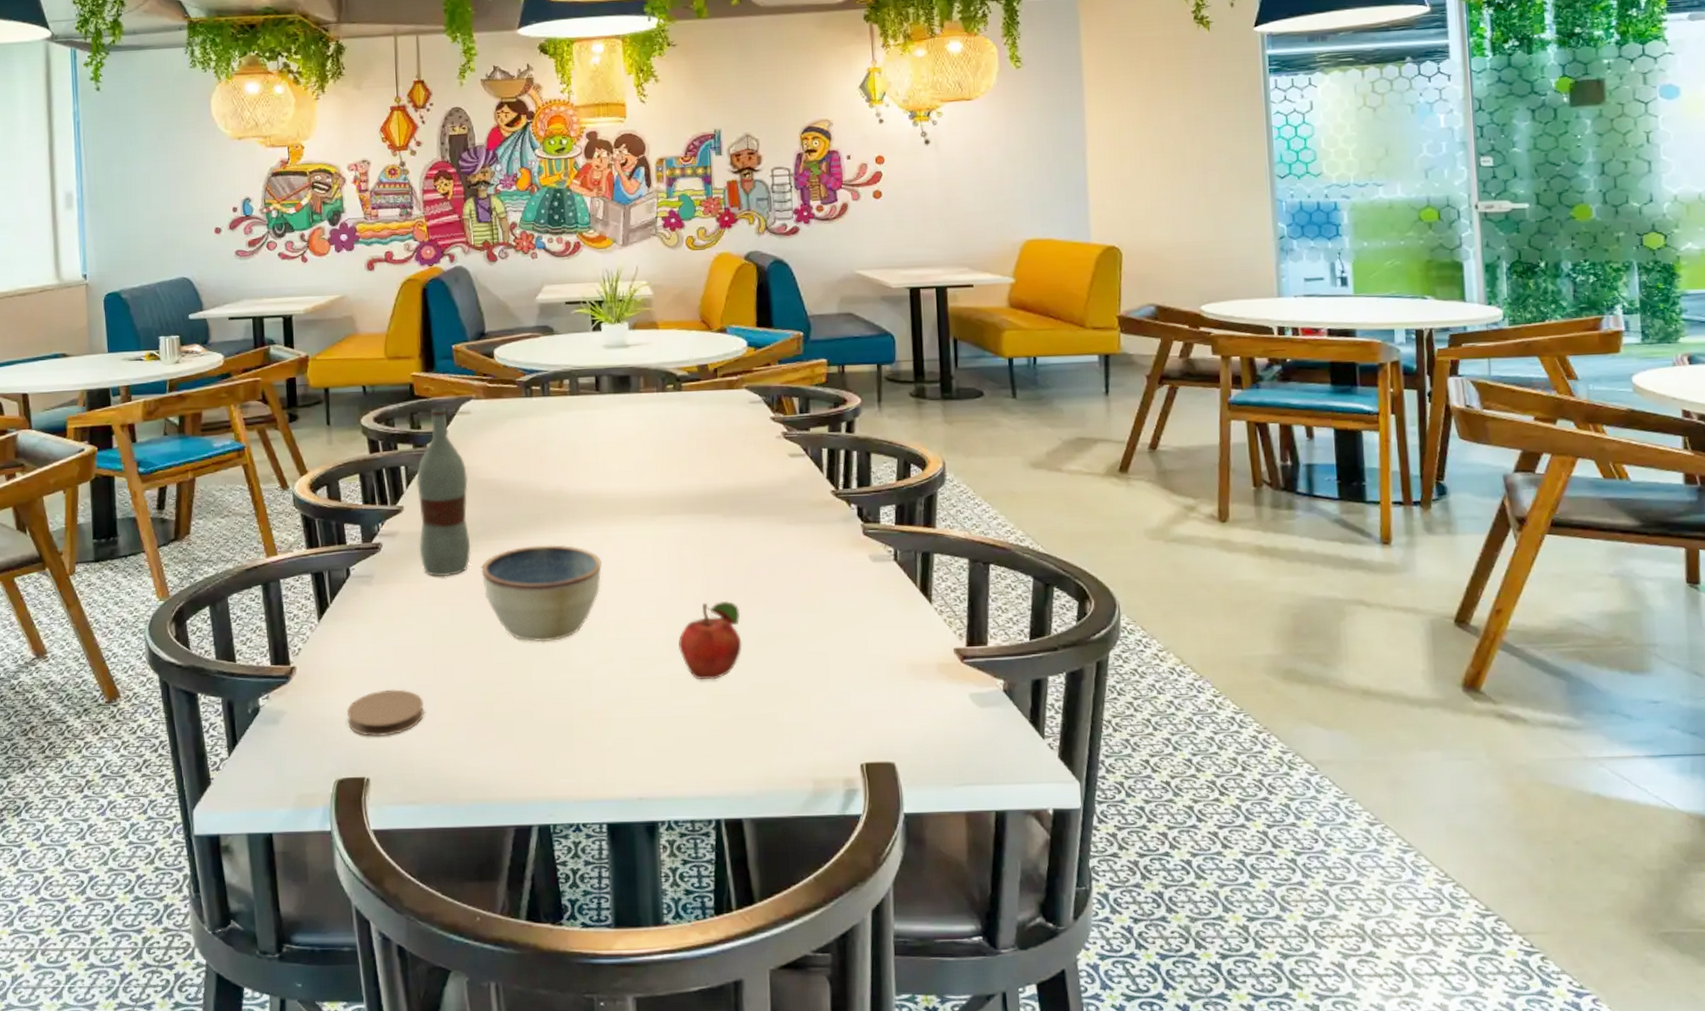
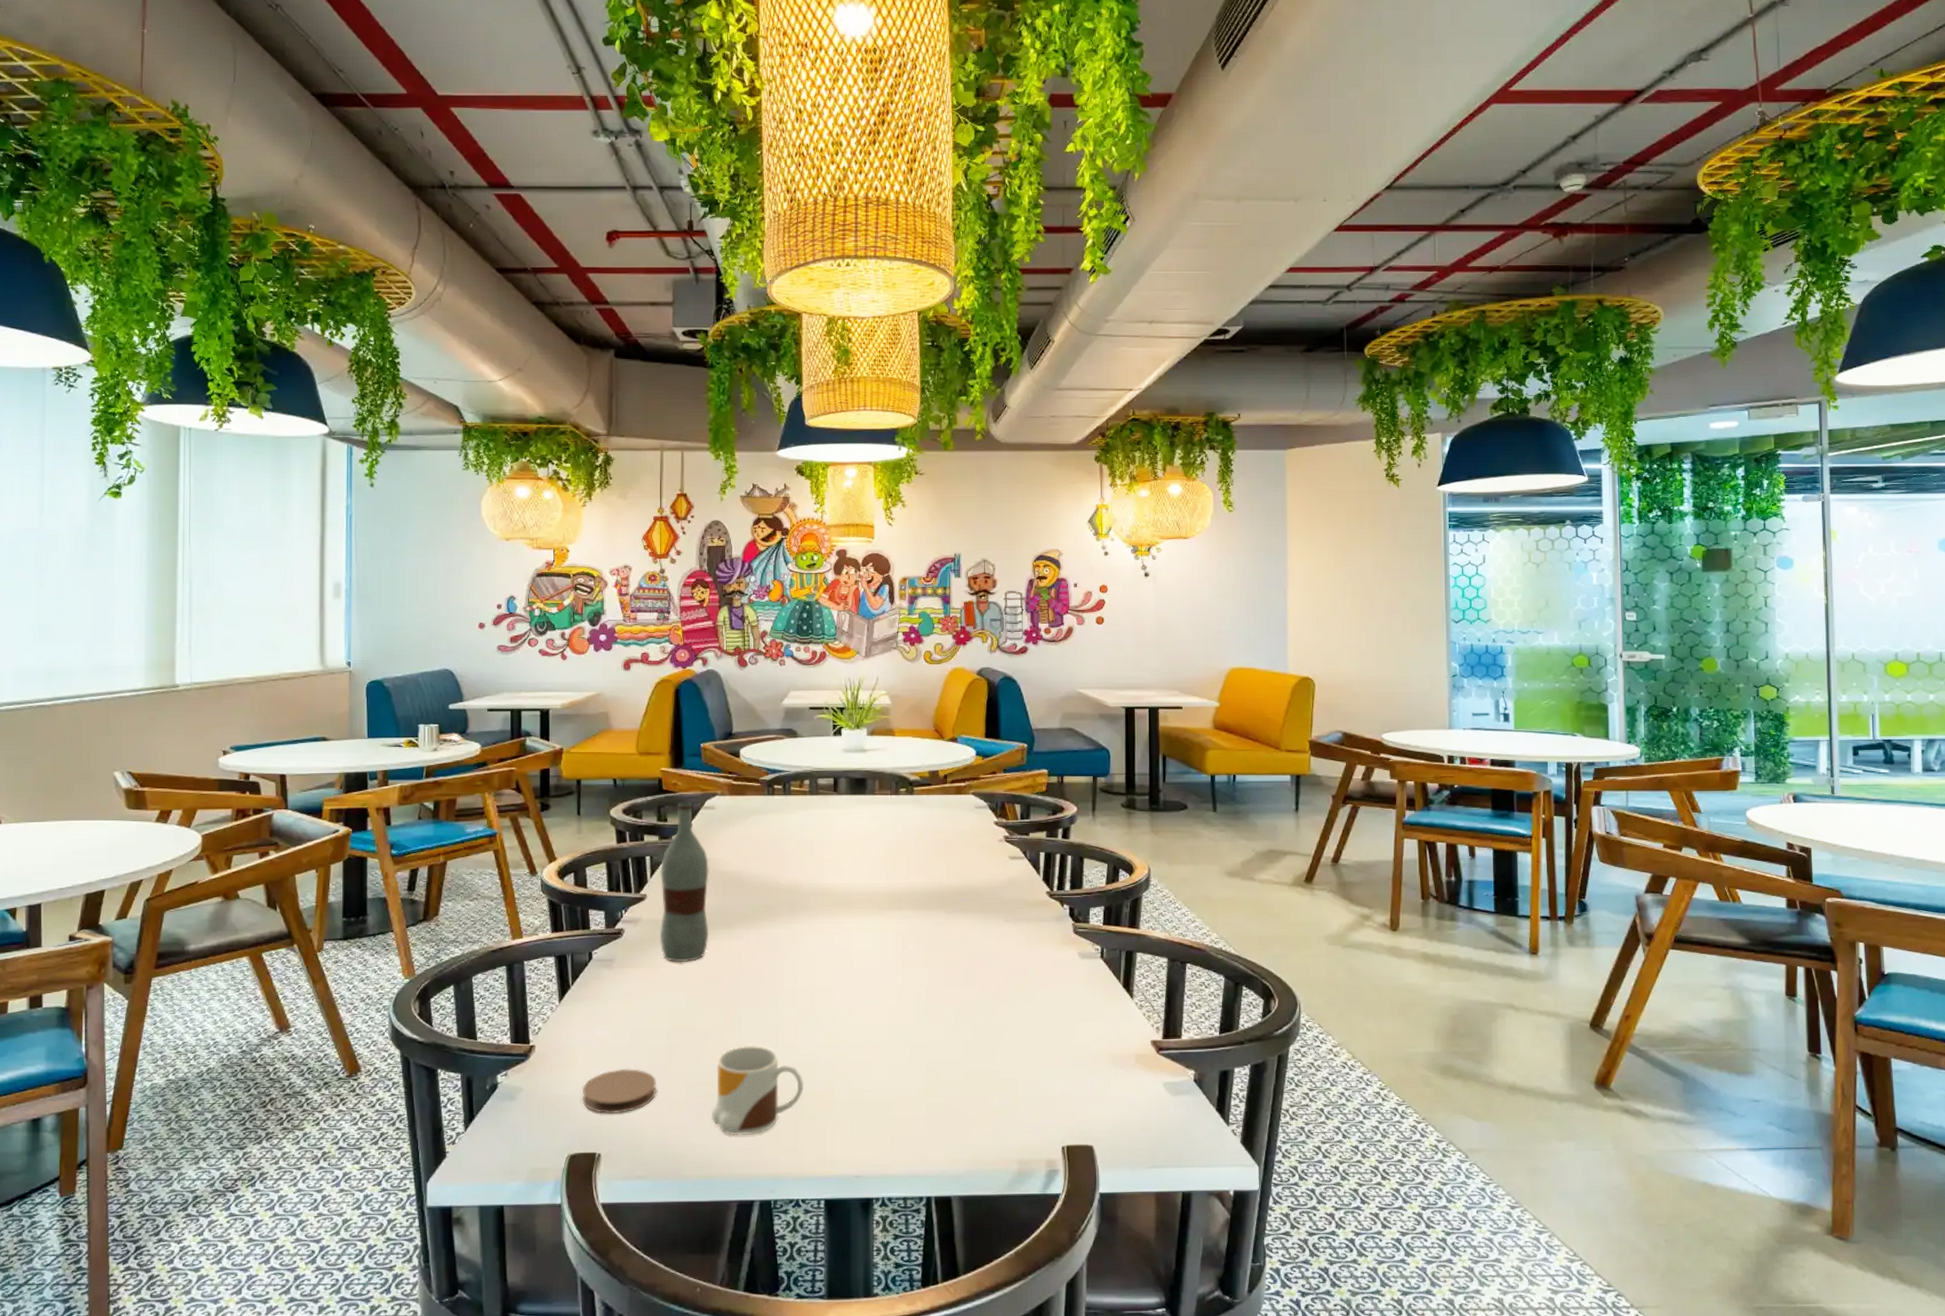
bowl: present [481,545,602,643] -> none [717,935,831,1027]
mug: none [482,662,580,758] -> present [711,1045,804,1136]
fruit: present [678,600,742,680] -> none [900,991,958,1066]

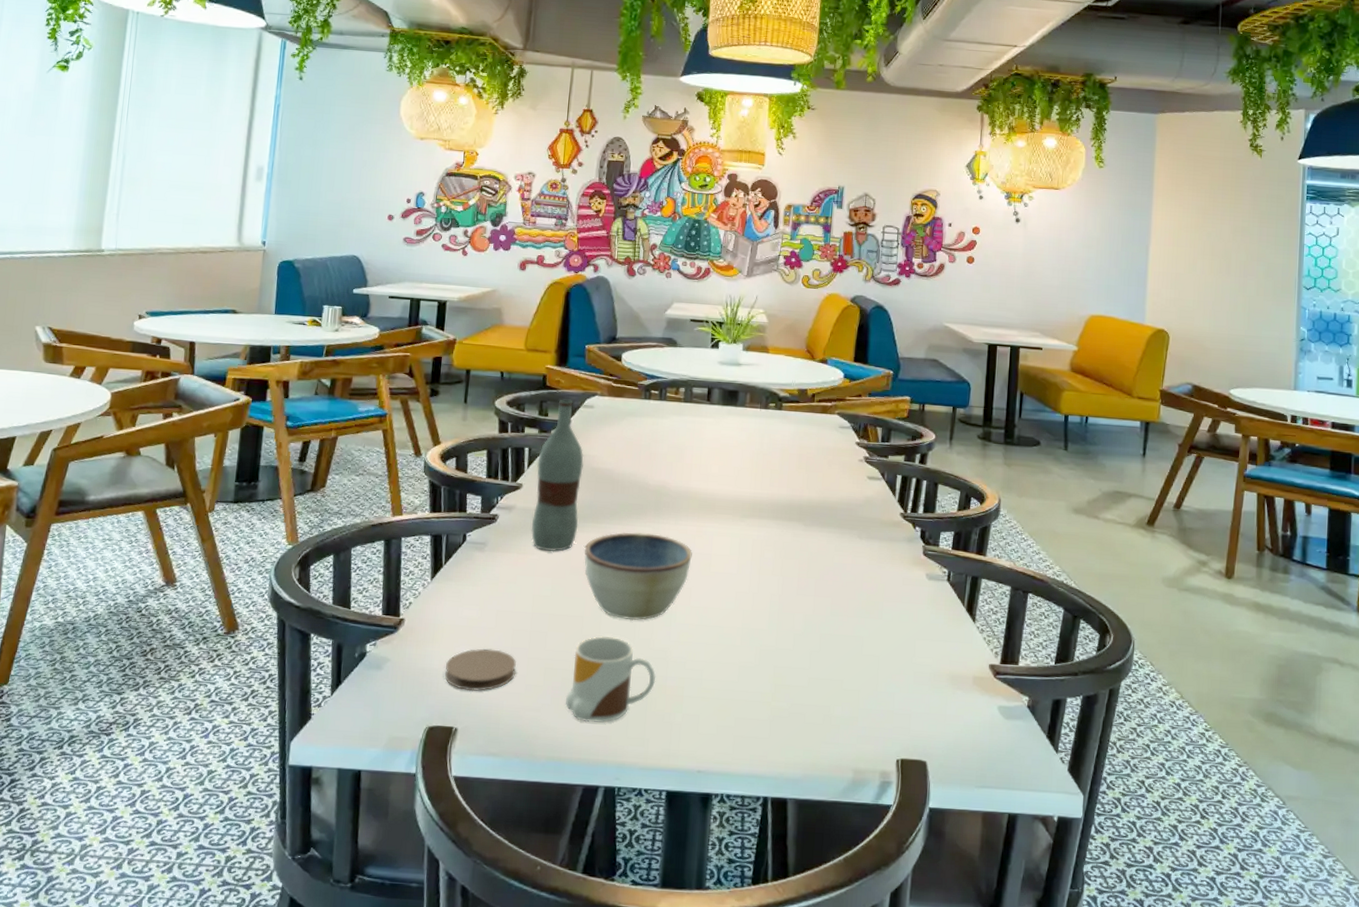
bowl: none [717,935,831,1027] -> present [584,532,692,621]

